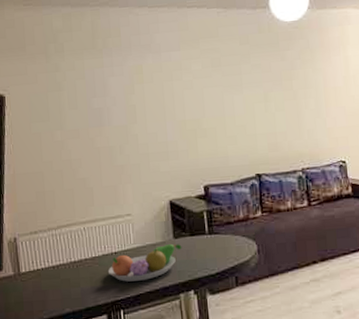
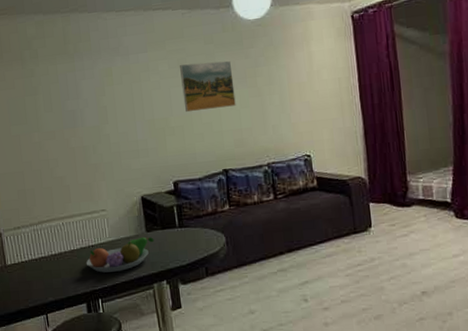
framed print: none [214,62,271,114] -> present [180,60,236,113]

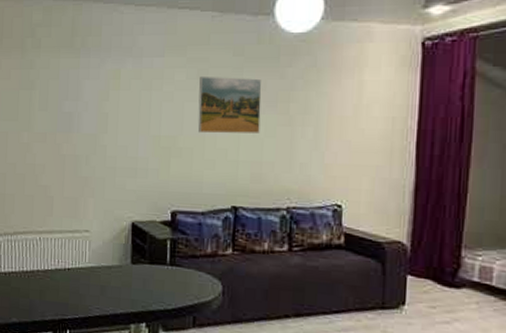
fruit bowl: present [85,236,154,273] -> none [58,268,139,304]

